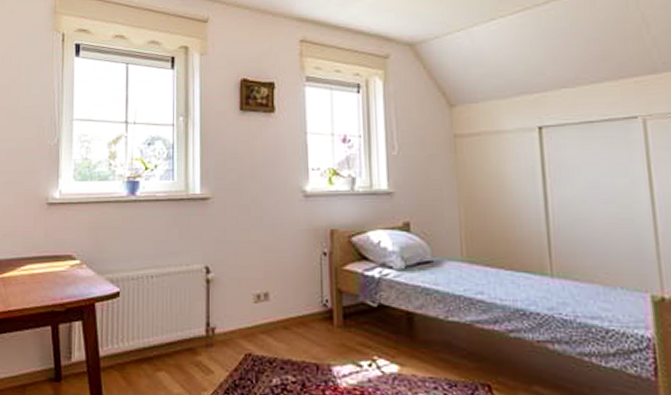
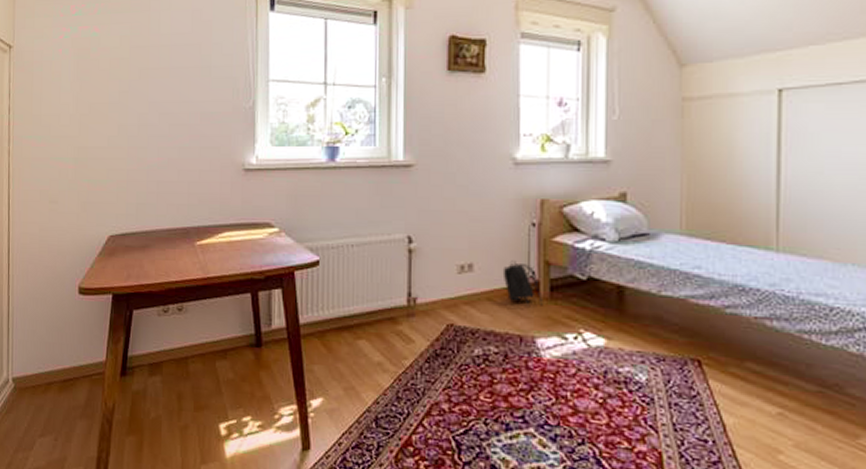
backpack: none [297,289,337,335] -> present [502,260,543,307]

